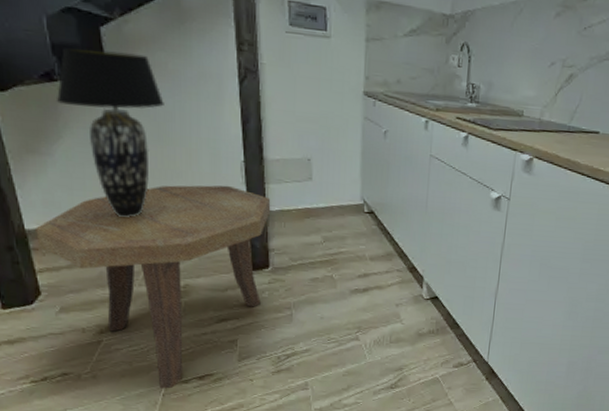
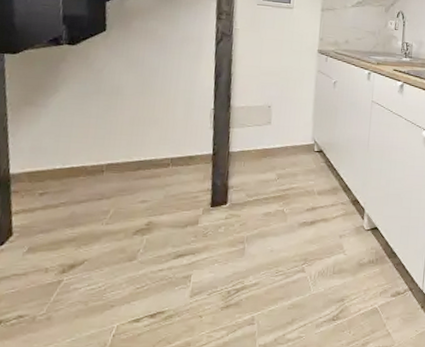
side table: present [36,185,271,389] -> none [19,130,234,329]
table lamp: present [56,47,164,218] -> none [58,18,151,161]

